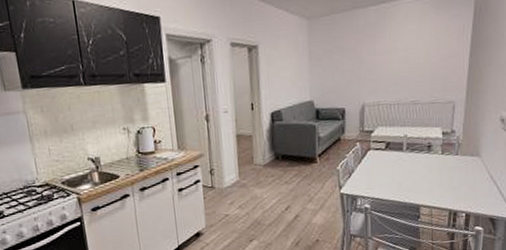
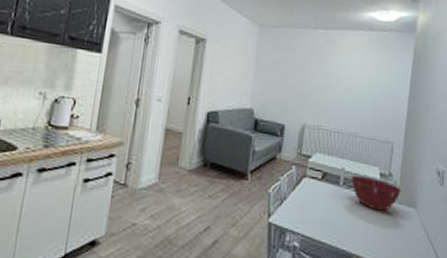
mixing bowl: none [414,138,464,165] -> present [351,175,401,211]

